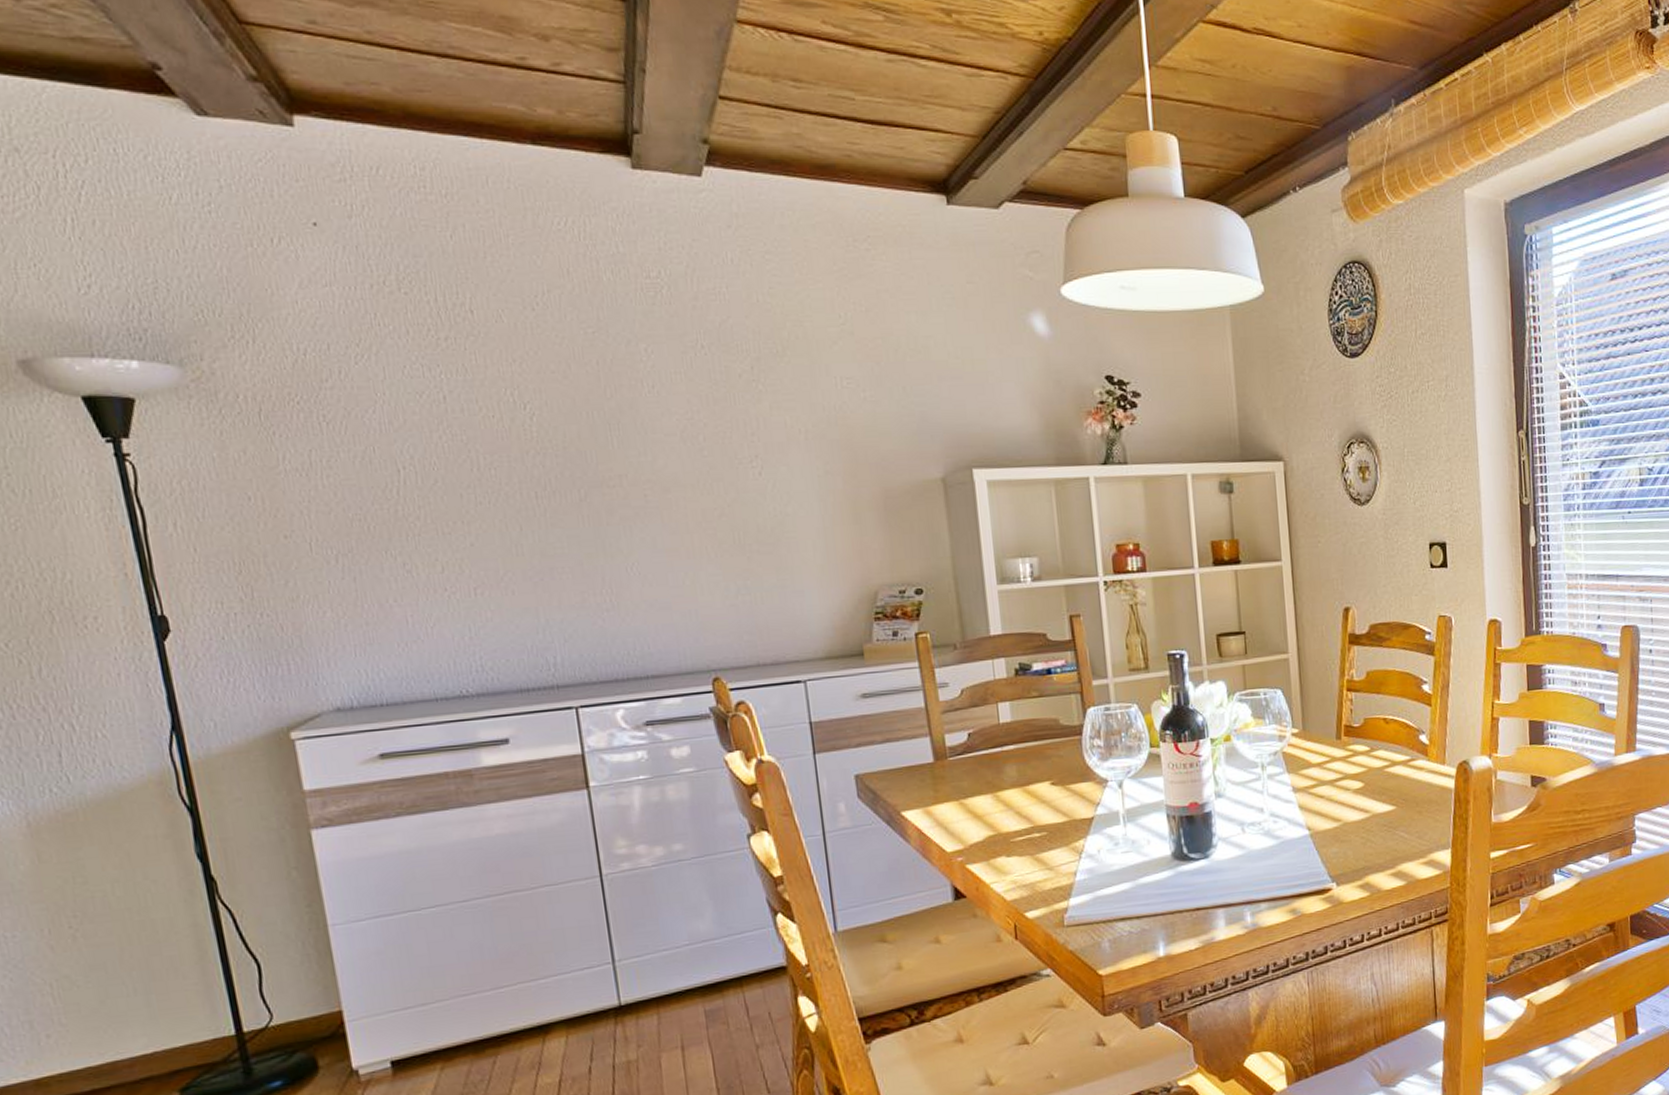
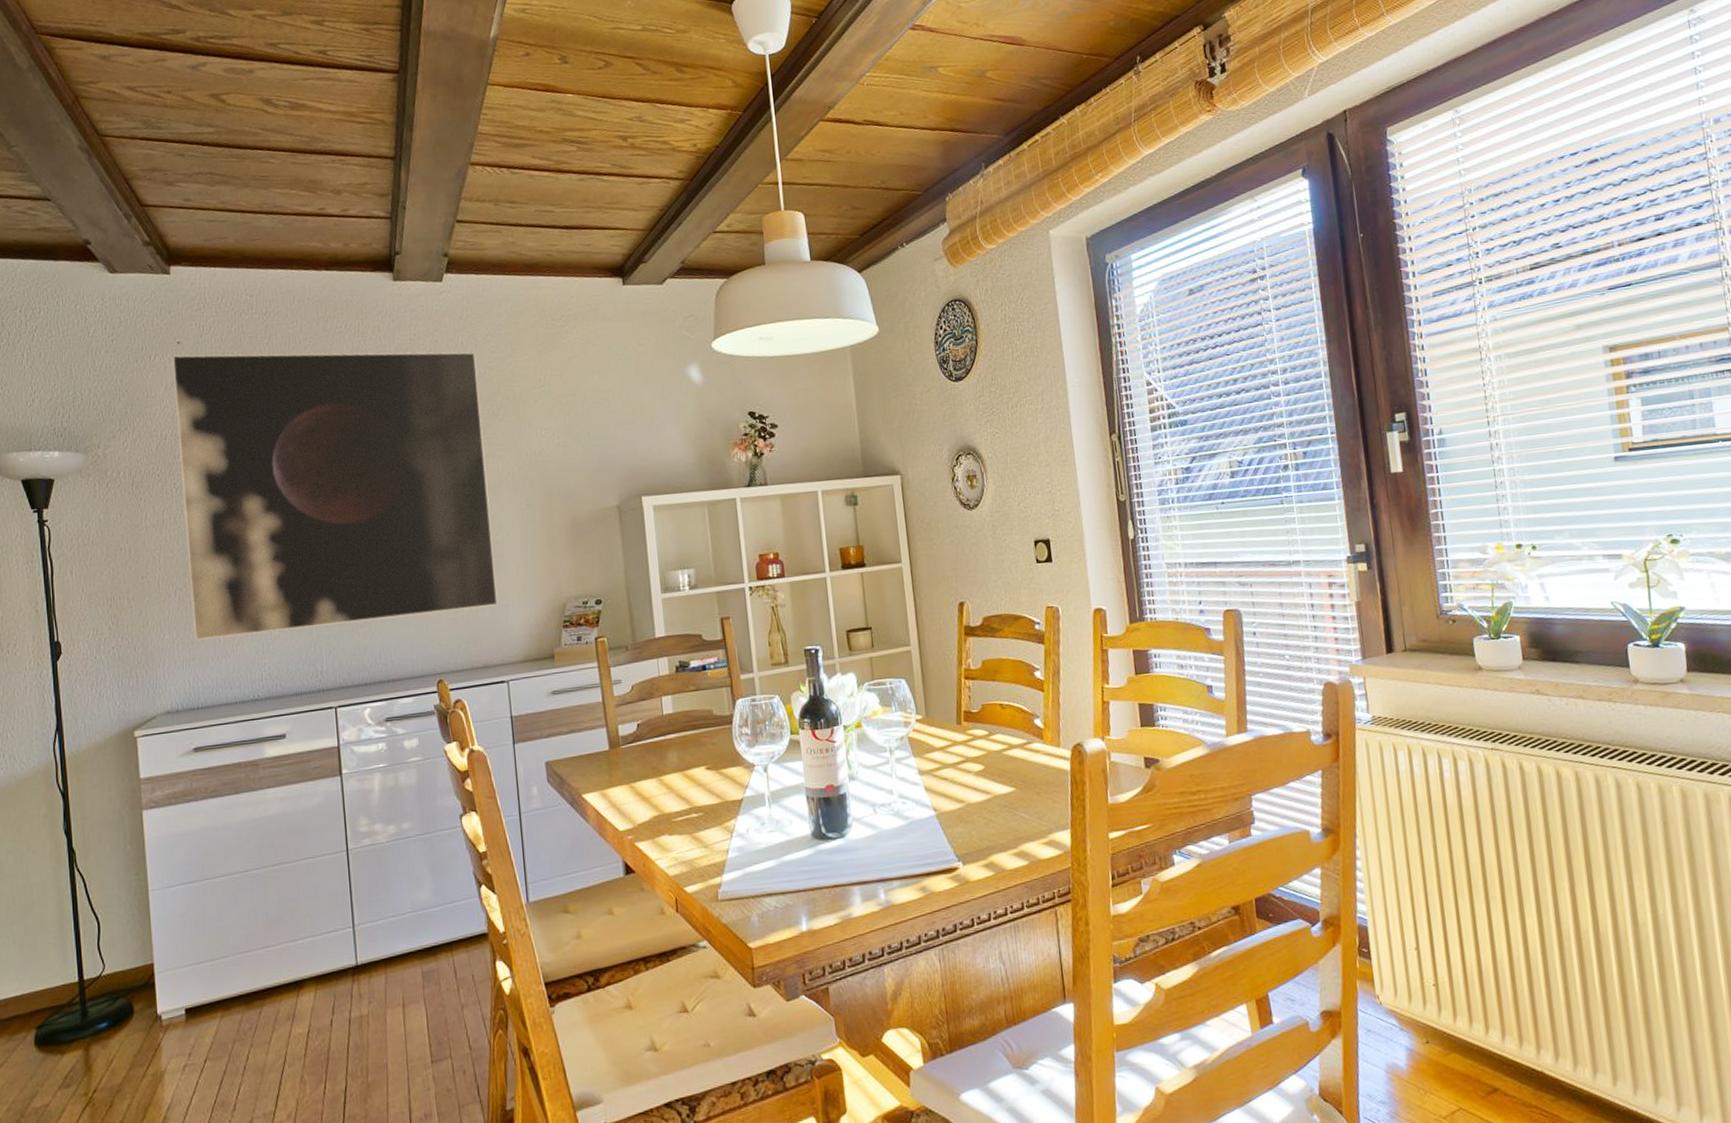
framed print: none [306,241,789,620] -> present [172,351,498,640]

